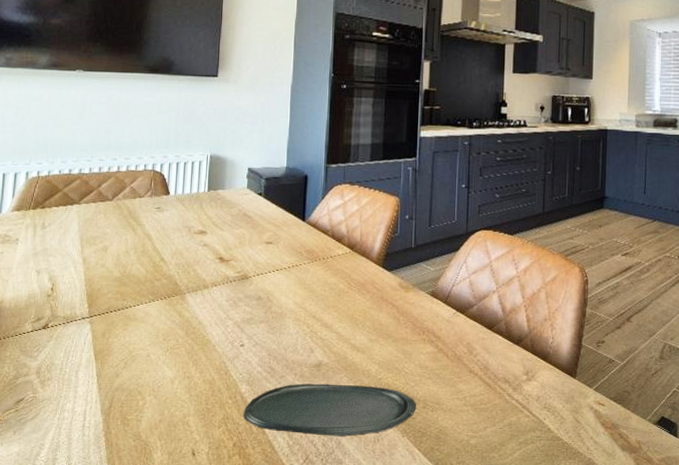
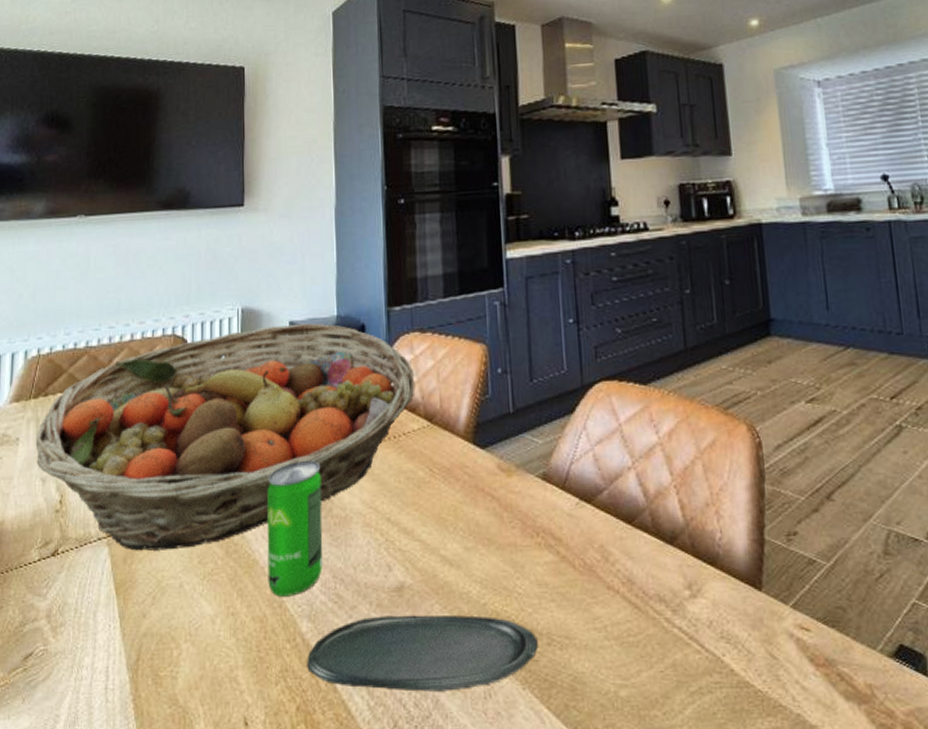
fruit basket: none [32,170,343,329] -> present [35,323,415,551]
beverage can: none [217,270,265,367] -> present [267,460,323,597]

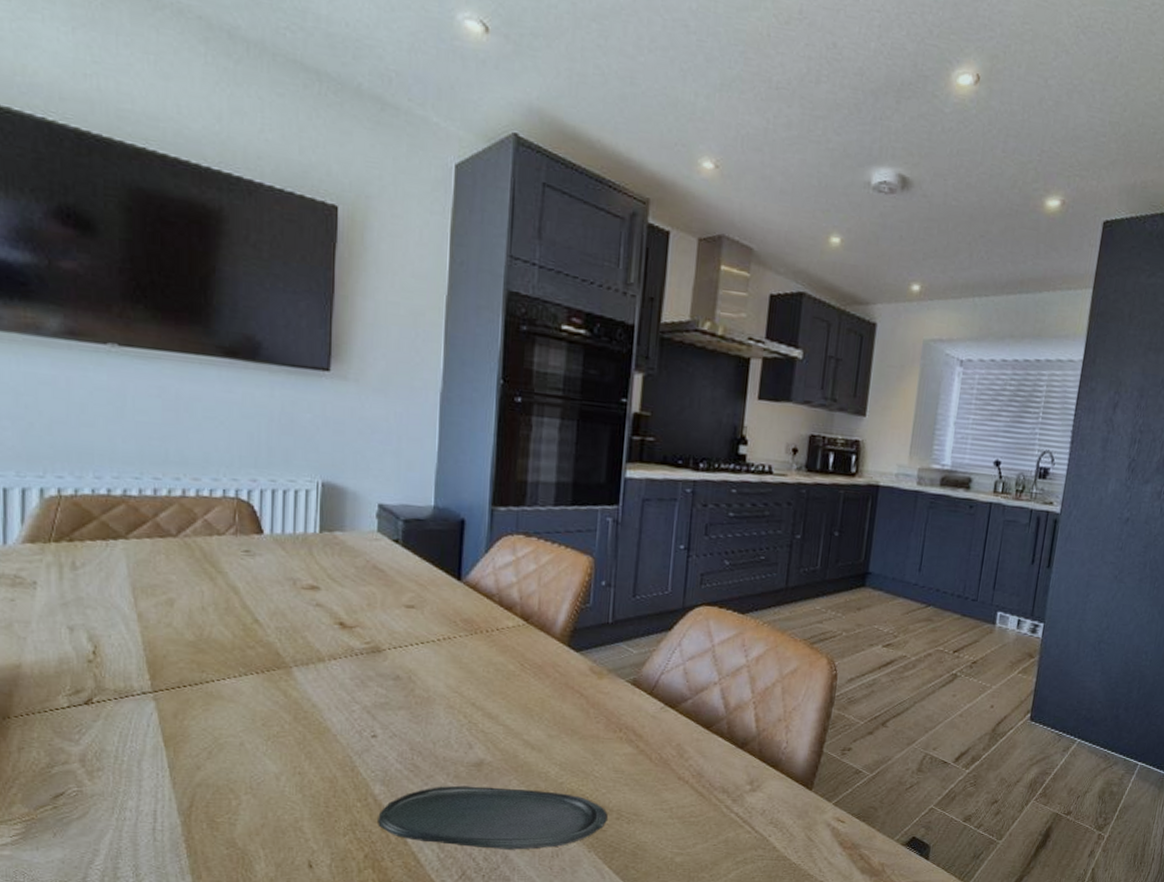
fruit basket: present [35,323,415,551] -> none [59,505,515,711]
beverage can: present [267,460,323,597] -> none [340,641,405,762]

